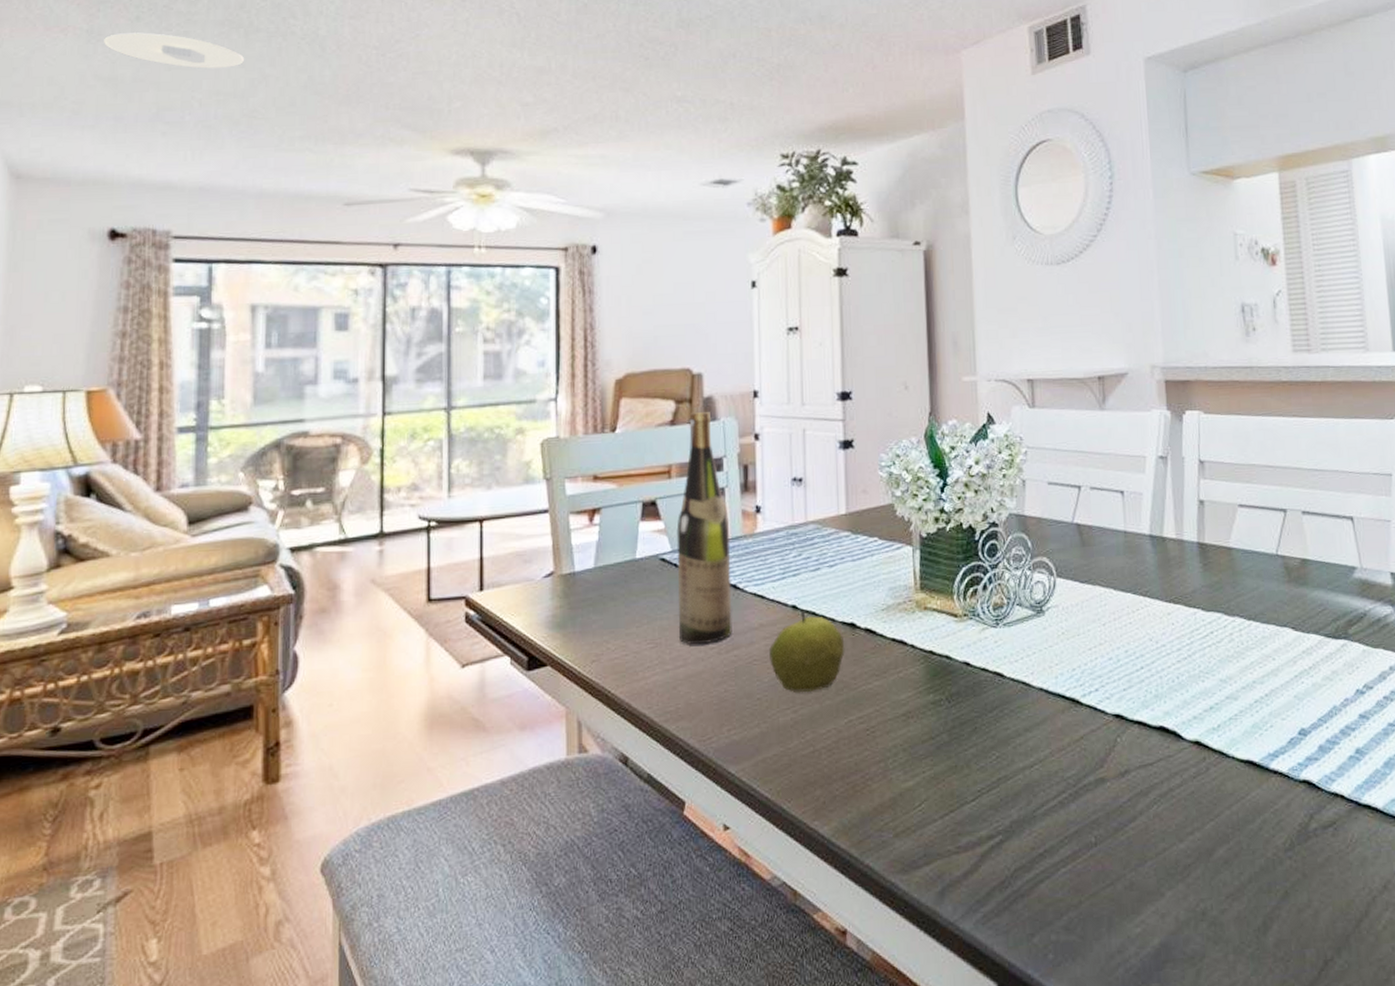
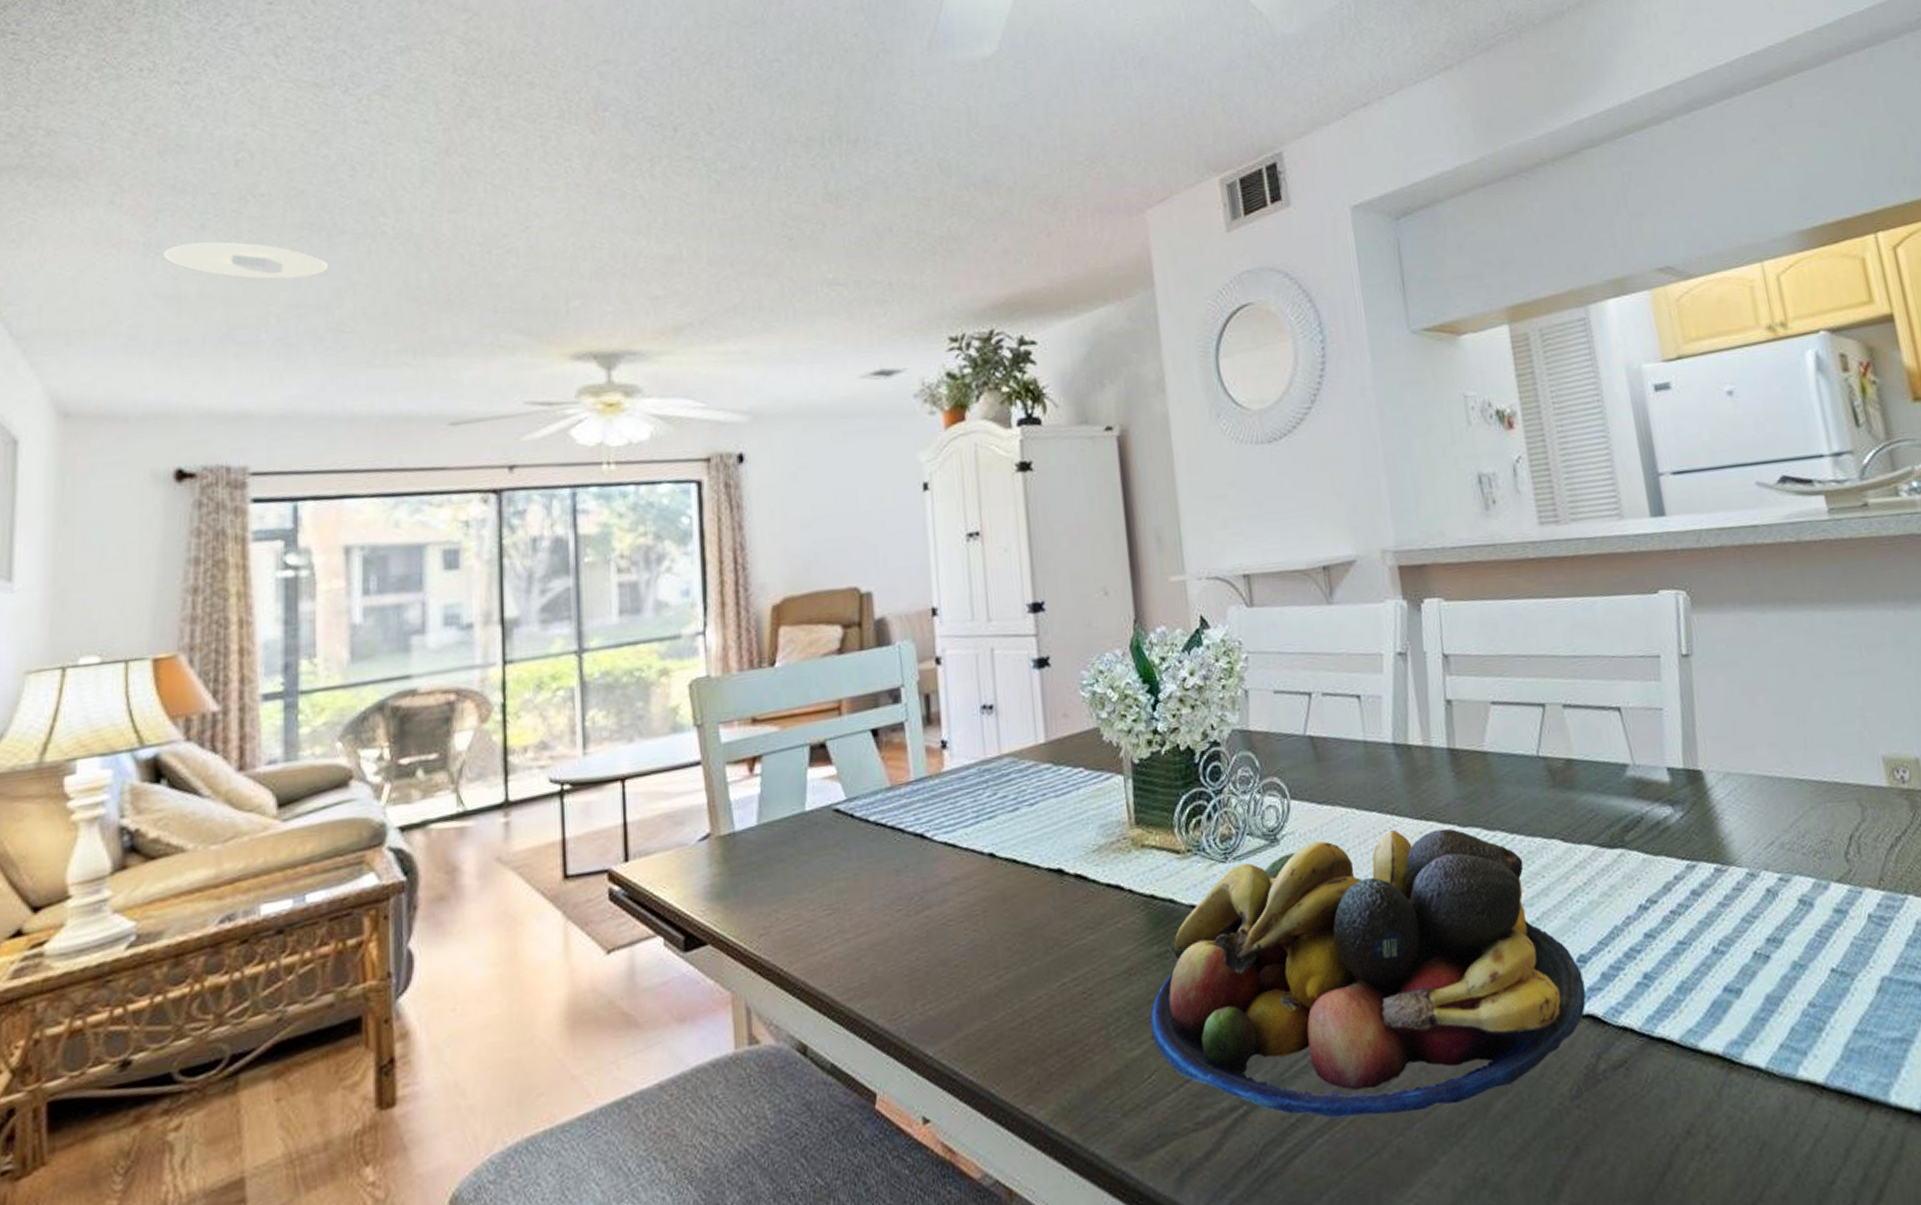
wine bottle: present [676,411,732,644] -> none [850,635,922,908]
apple: present [769,610,845,694] -> none [965,857,1053,956]
fruit bowl: none [923,609,1304,852] -> present [1150,828,1586,1118]

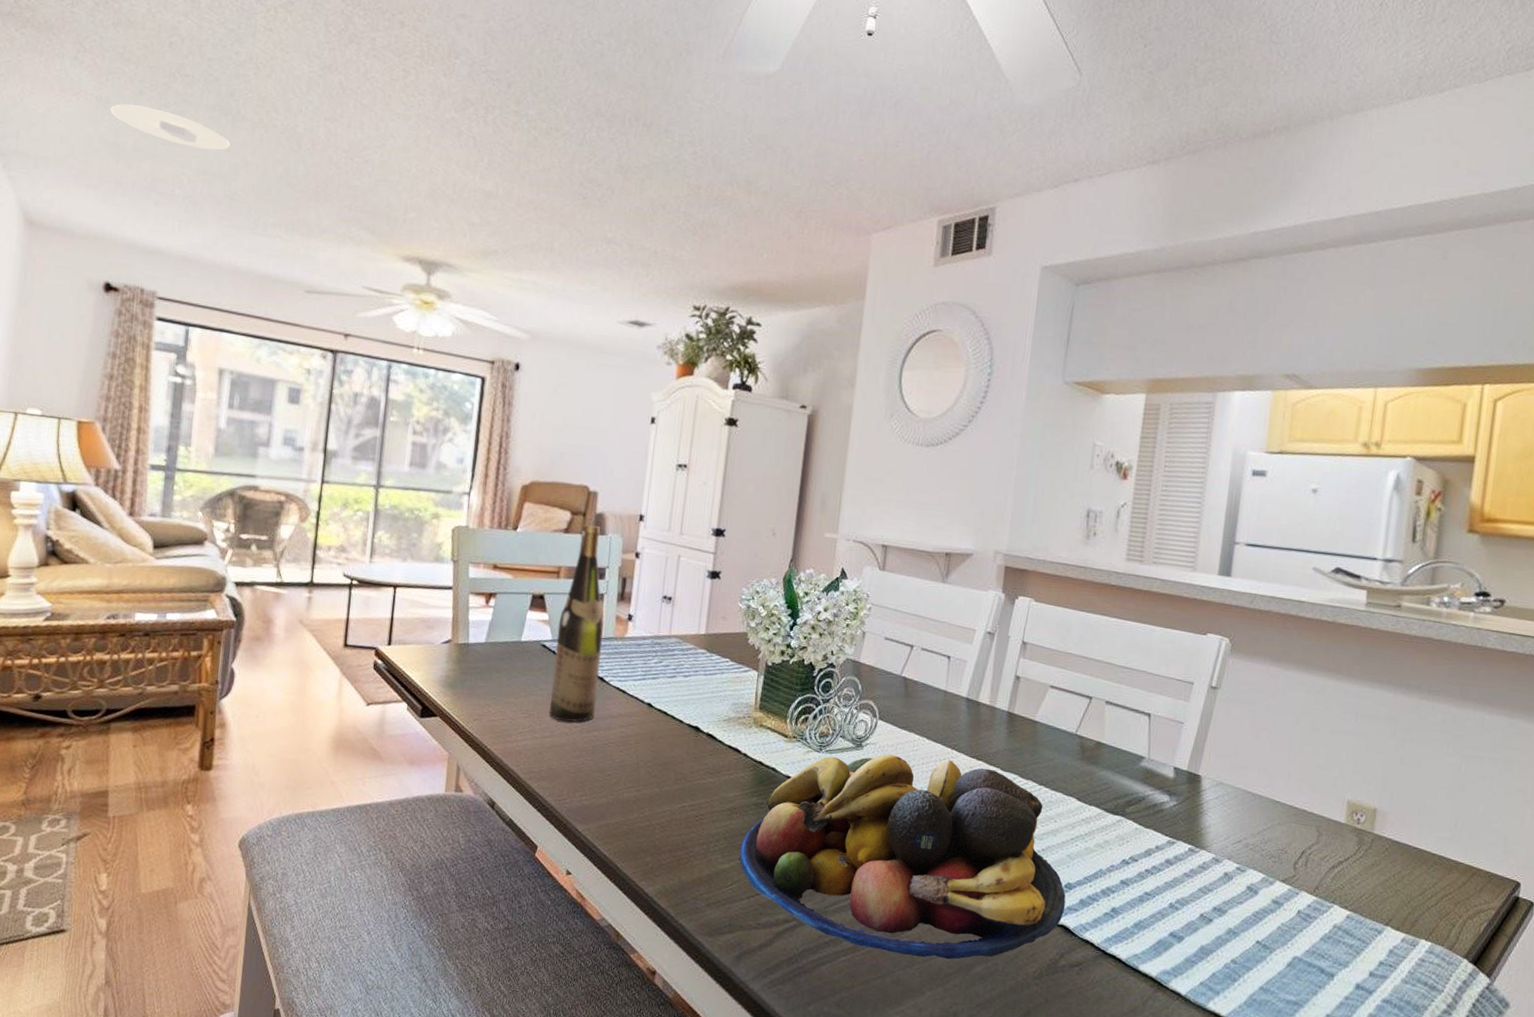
wine bottle: none [850,635,922,908] -> present [549,525,605,722]

